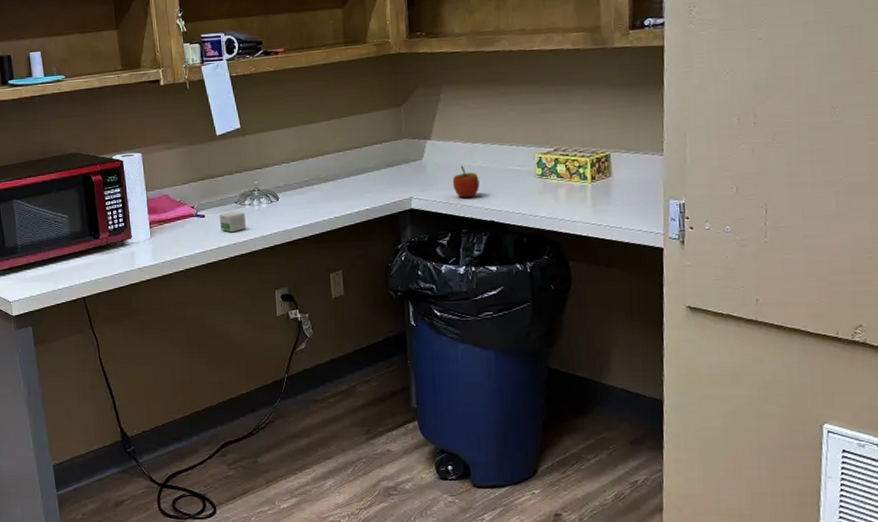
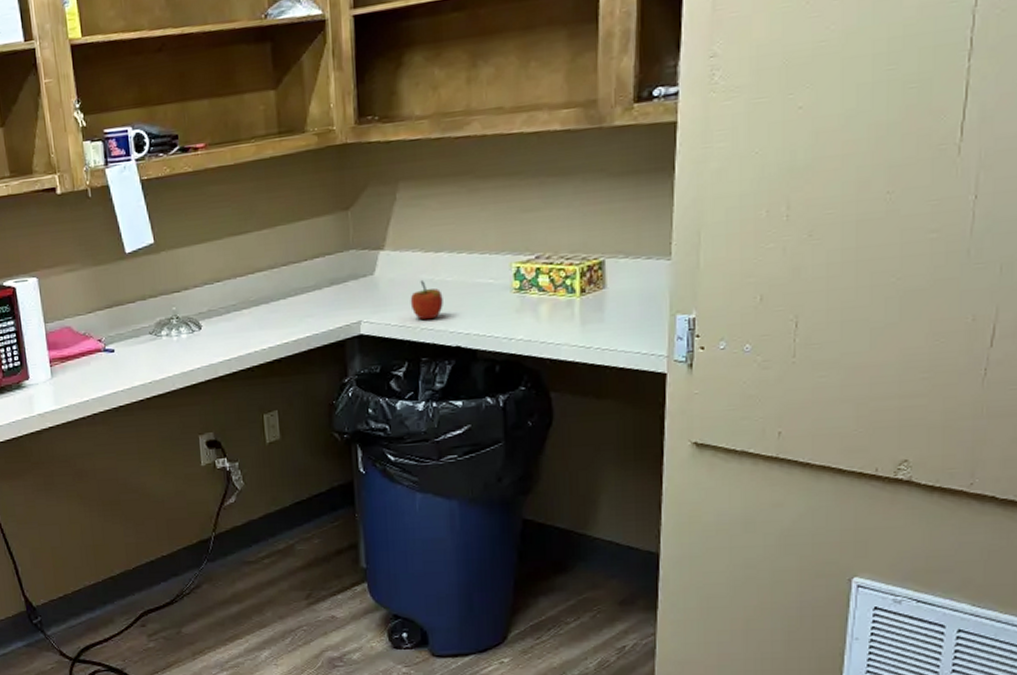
small box: present [219,211,246,233] -> none [131,343,163,370]

